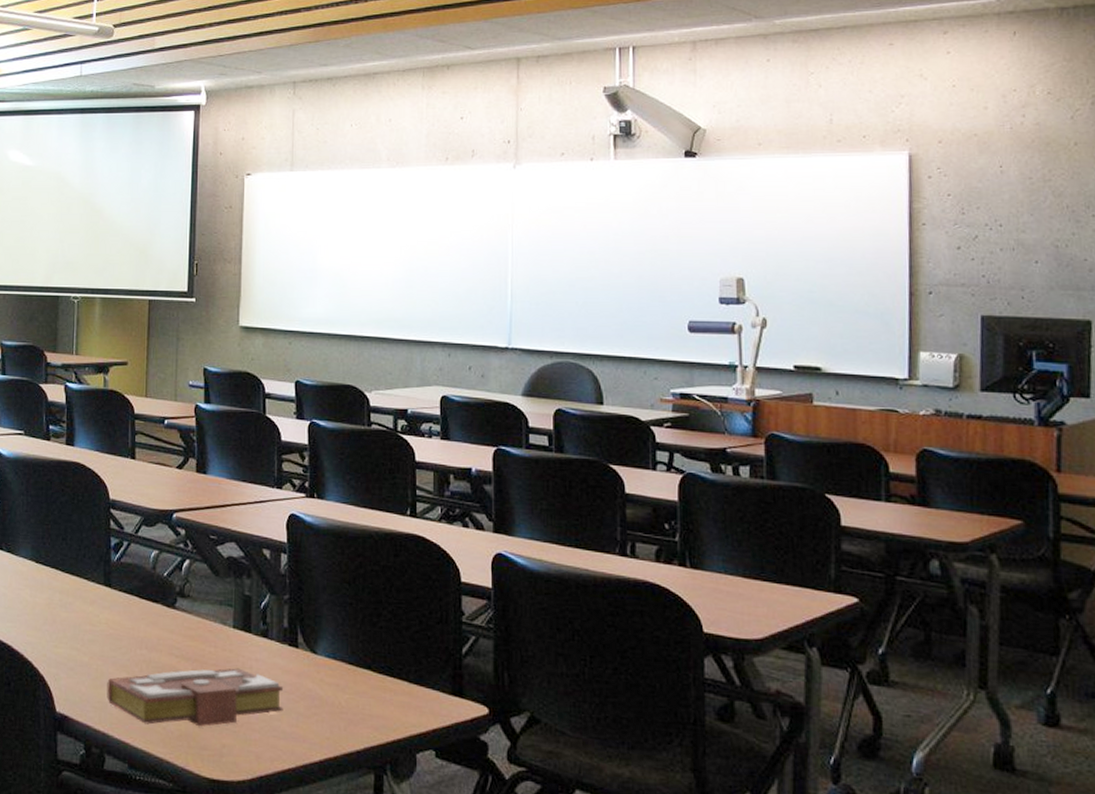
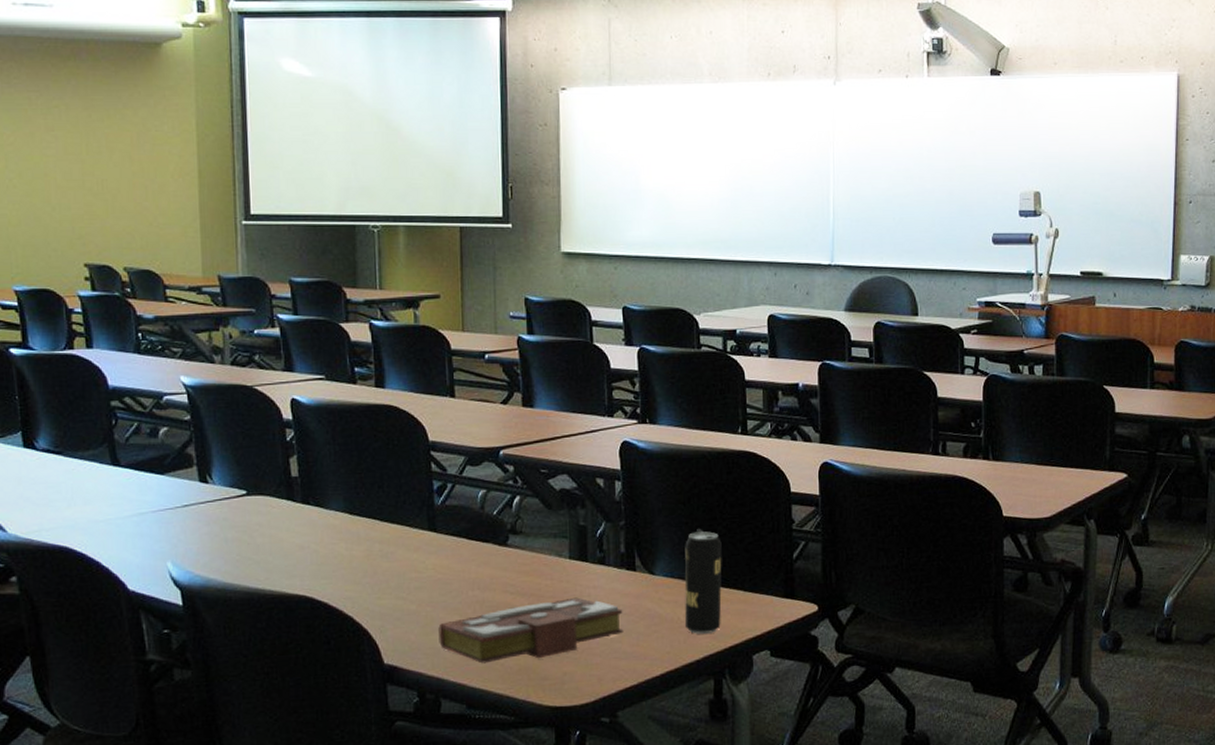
beverage can: none [345,611,387,724] -> present [684,529,722,634]

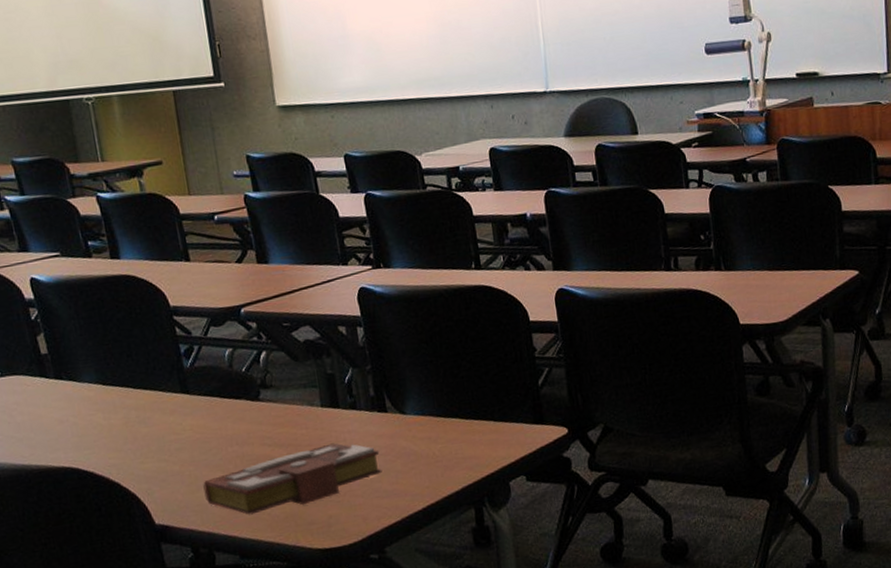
beverage can: present [684,529,722,634] -> none [432,366,476,467]

